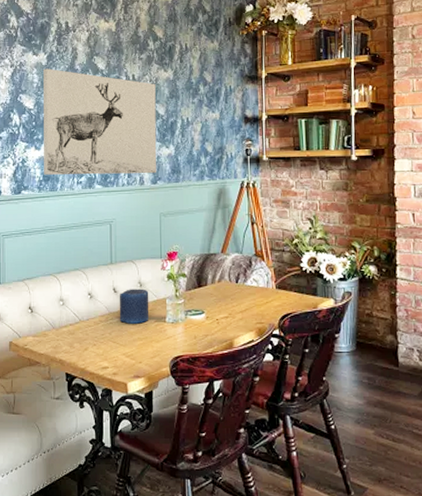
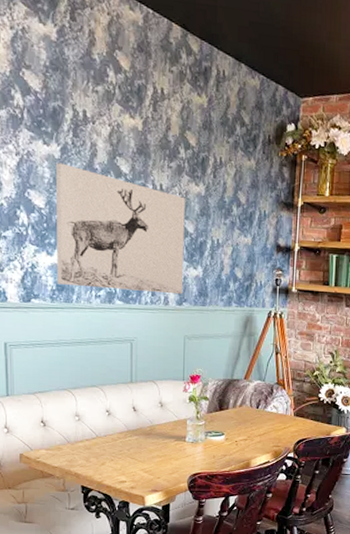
candle: present [119,288,150,324] -> none [138,408,170,442]

